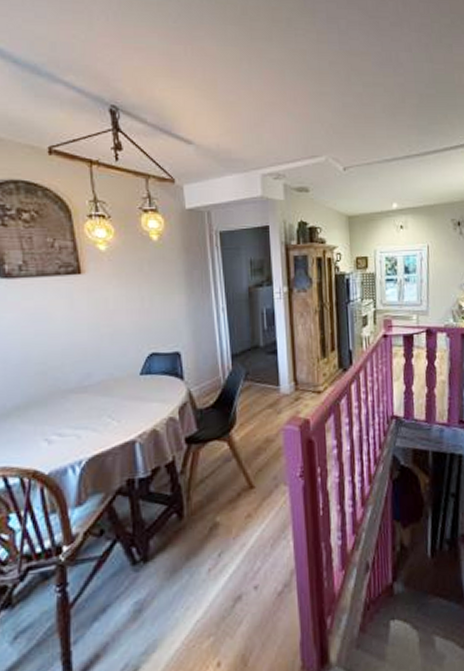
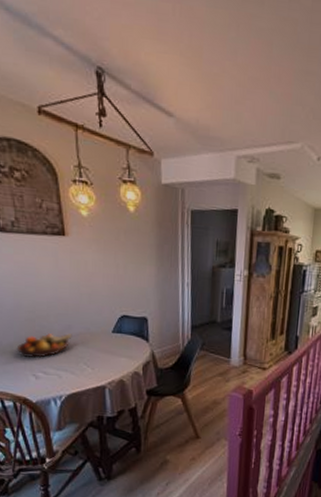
fruit bowl: none [24,383,93,419] -> present [16,333,72,359]

